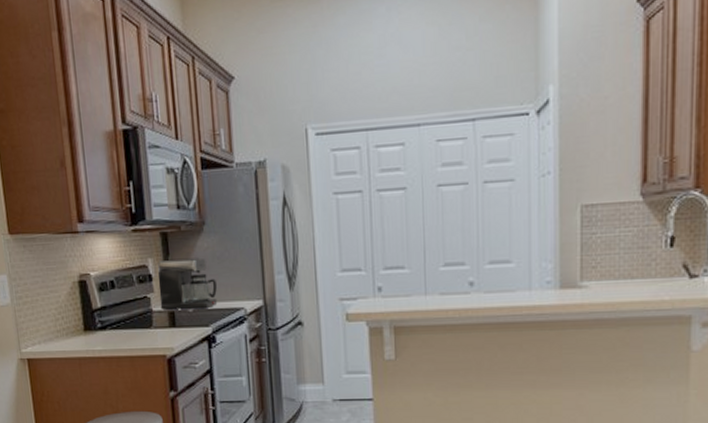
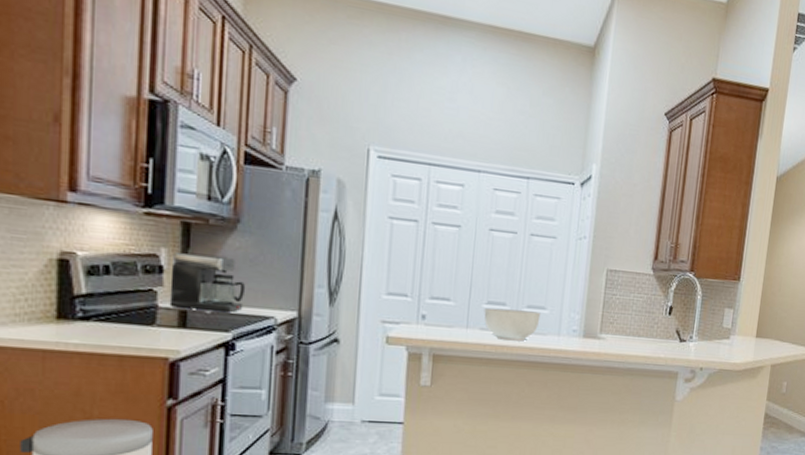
bowl: none [442,267,506,303] -> present [484,307,541,341]

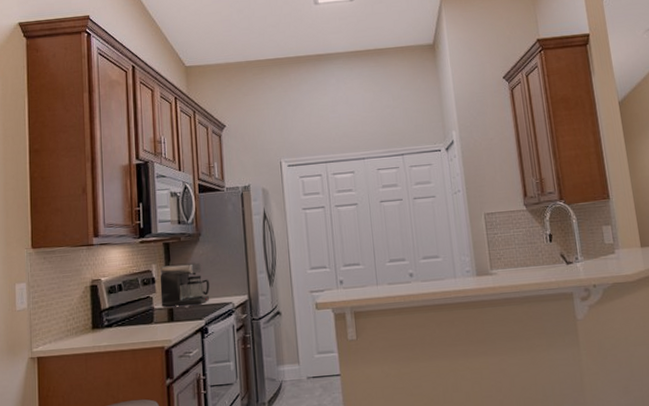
bowl: present [484,307,541,341] -> none [388,261,436,290]

